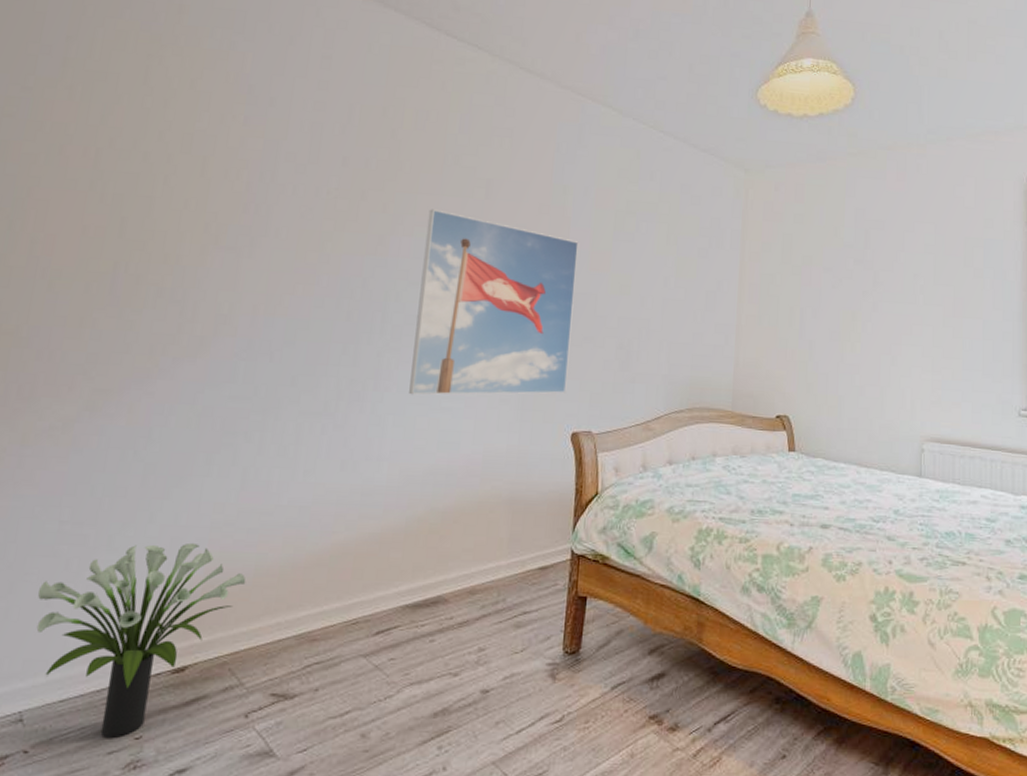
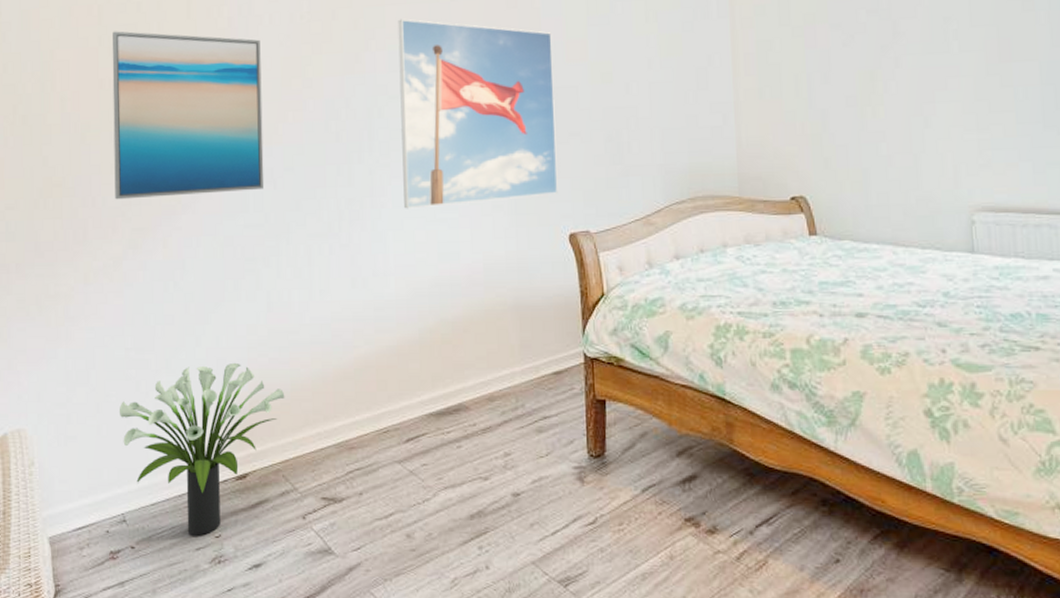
wall art: none [78,177,279,361] -> present [112,31,265,200]

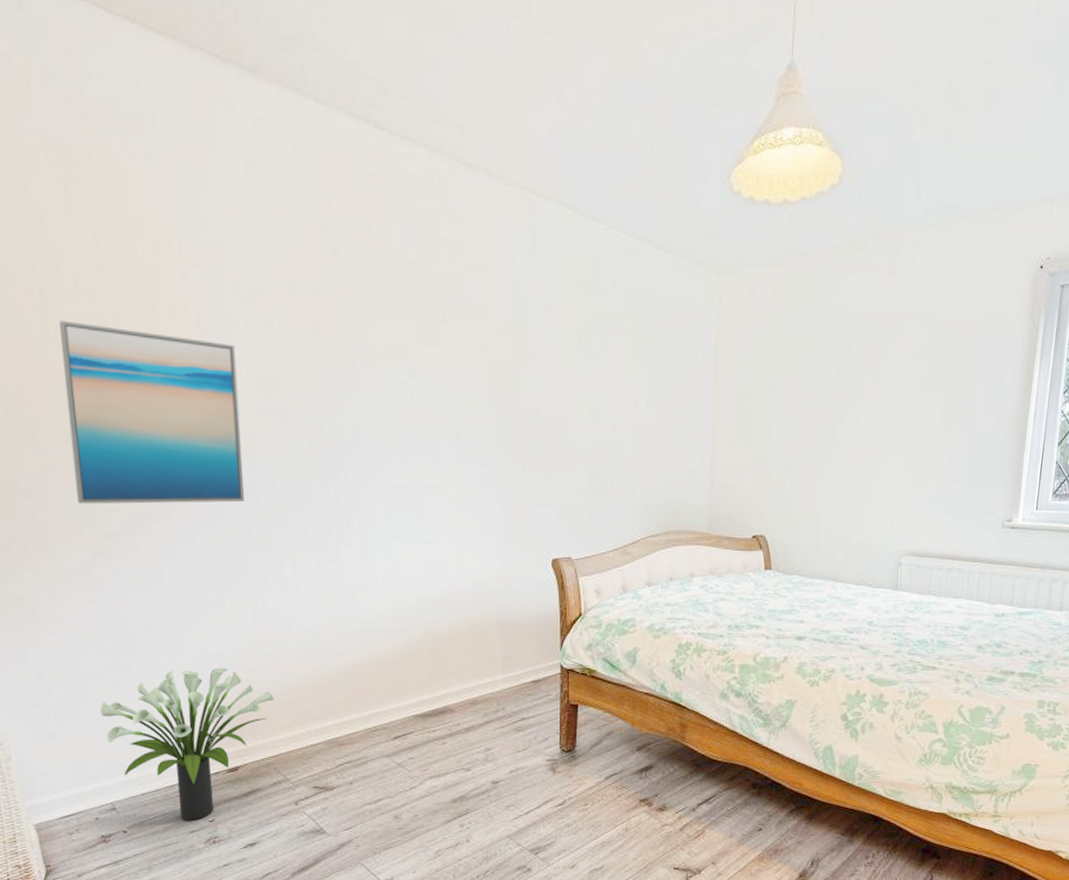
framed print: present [398,19,558,209] -> none [385,336,544,529]

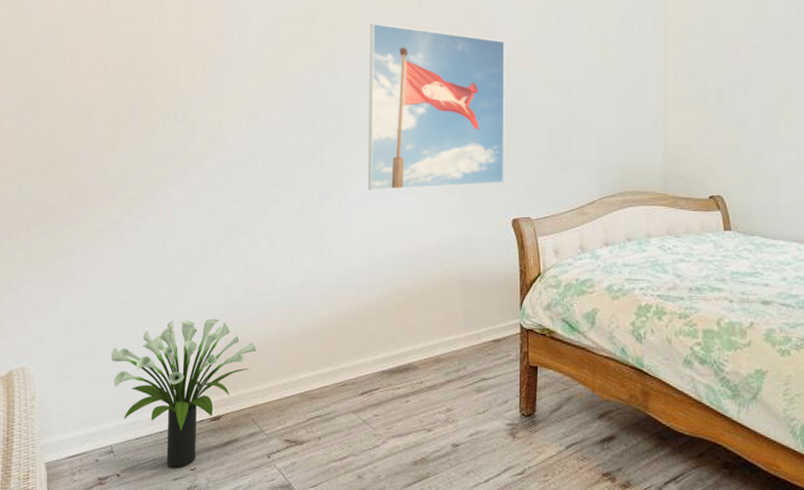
wall art: present [59,320,245,504] -> none [115,22,248,171]
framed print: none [385,336,544,529] -> present [368,23,505,191]

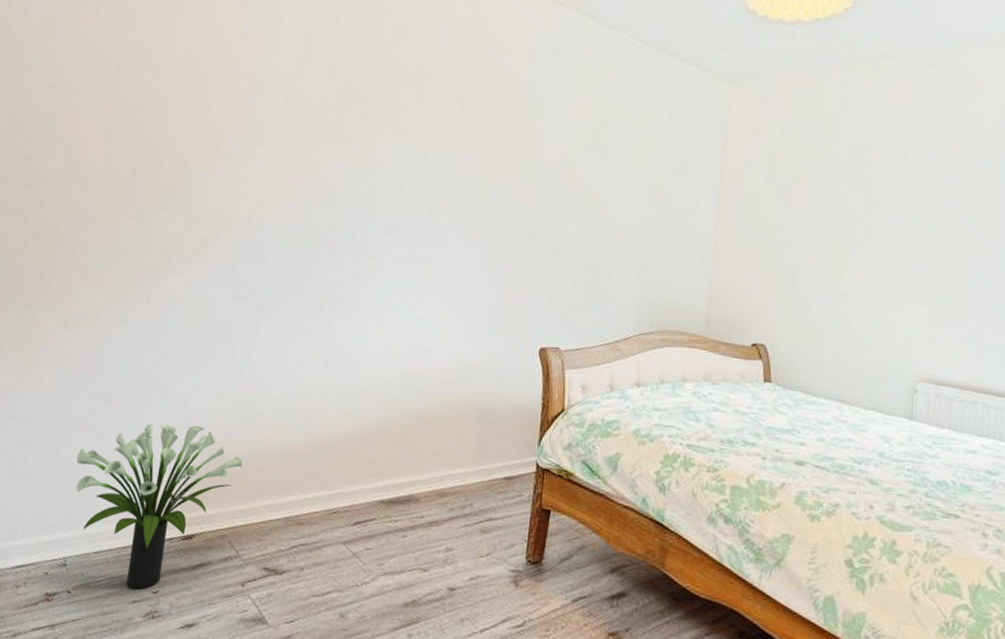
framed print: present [368,23,505,191] -> none [386,120,552,308]

